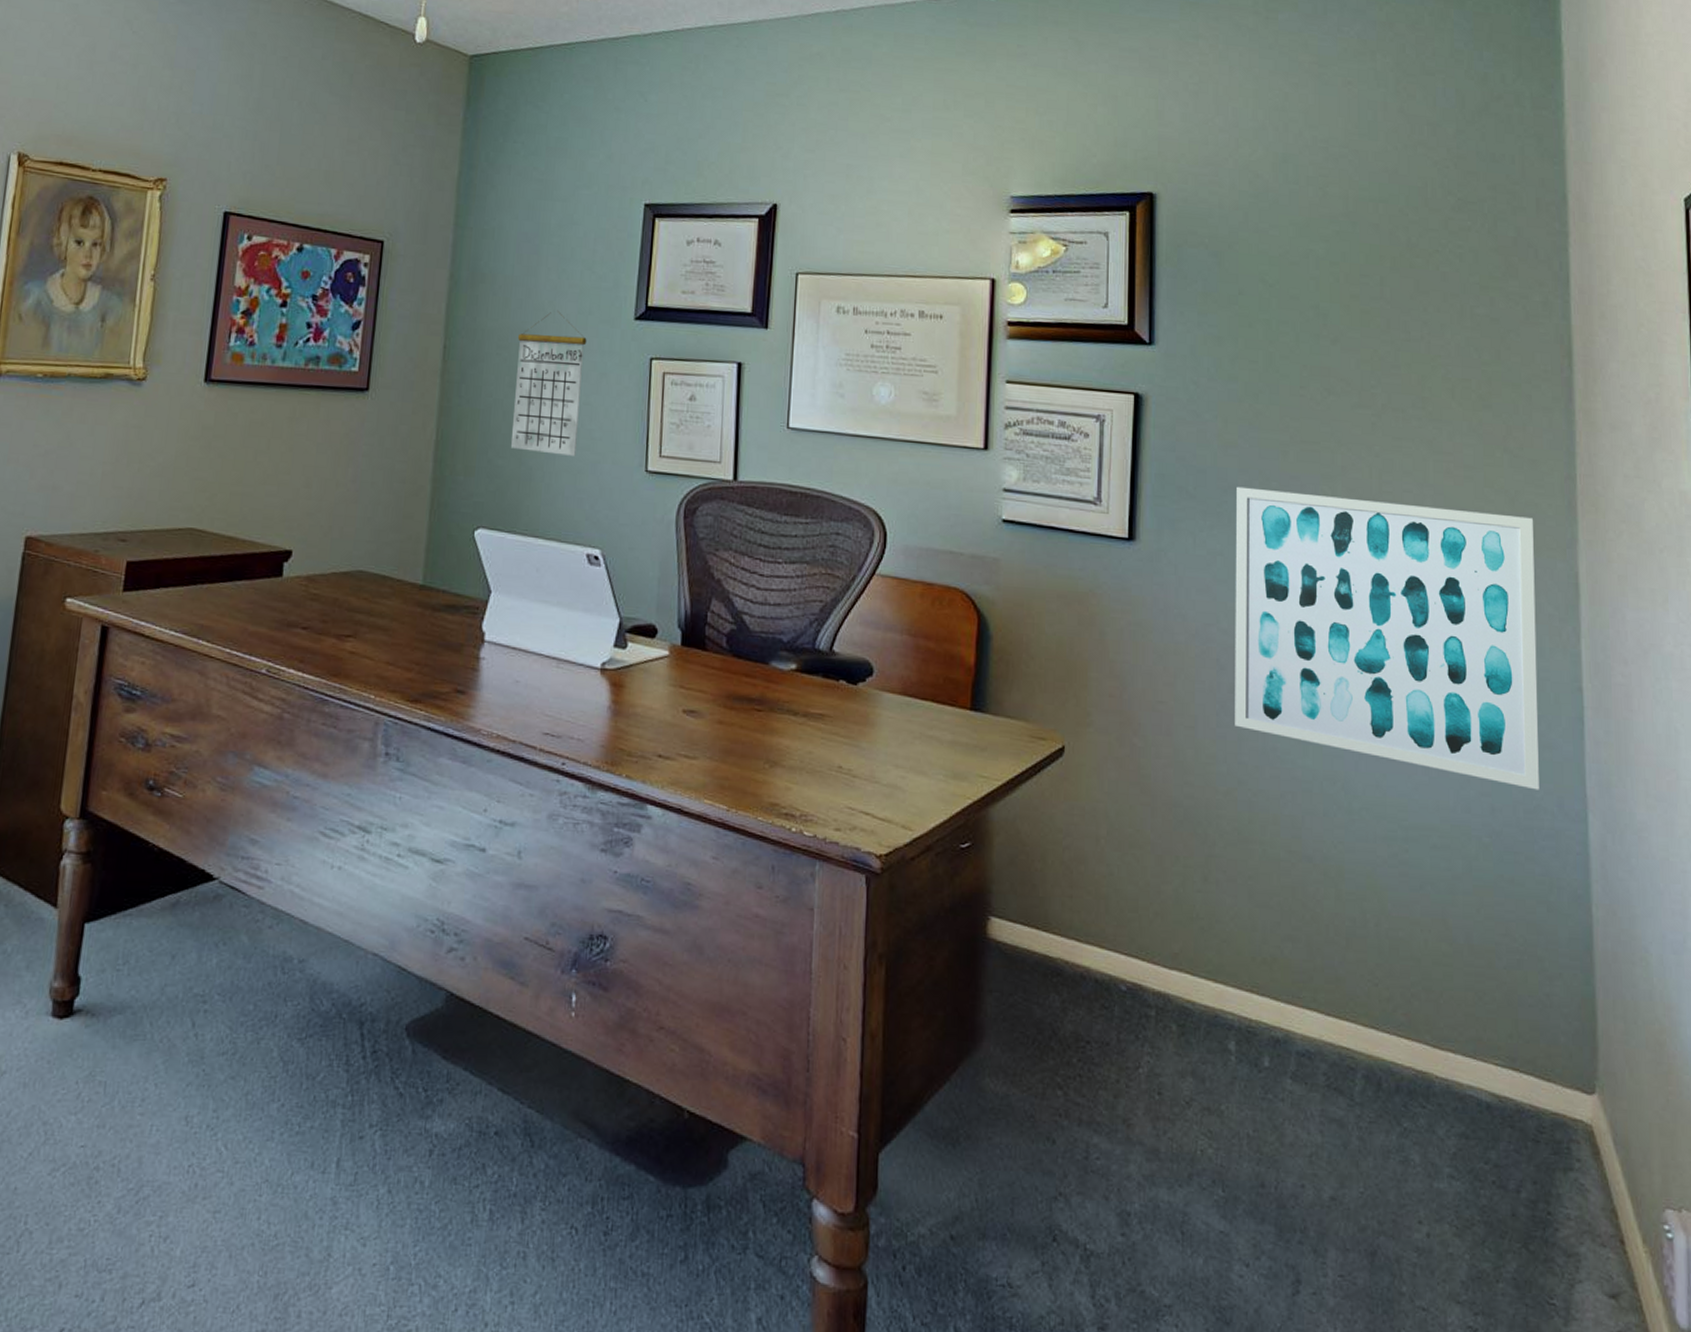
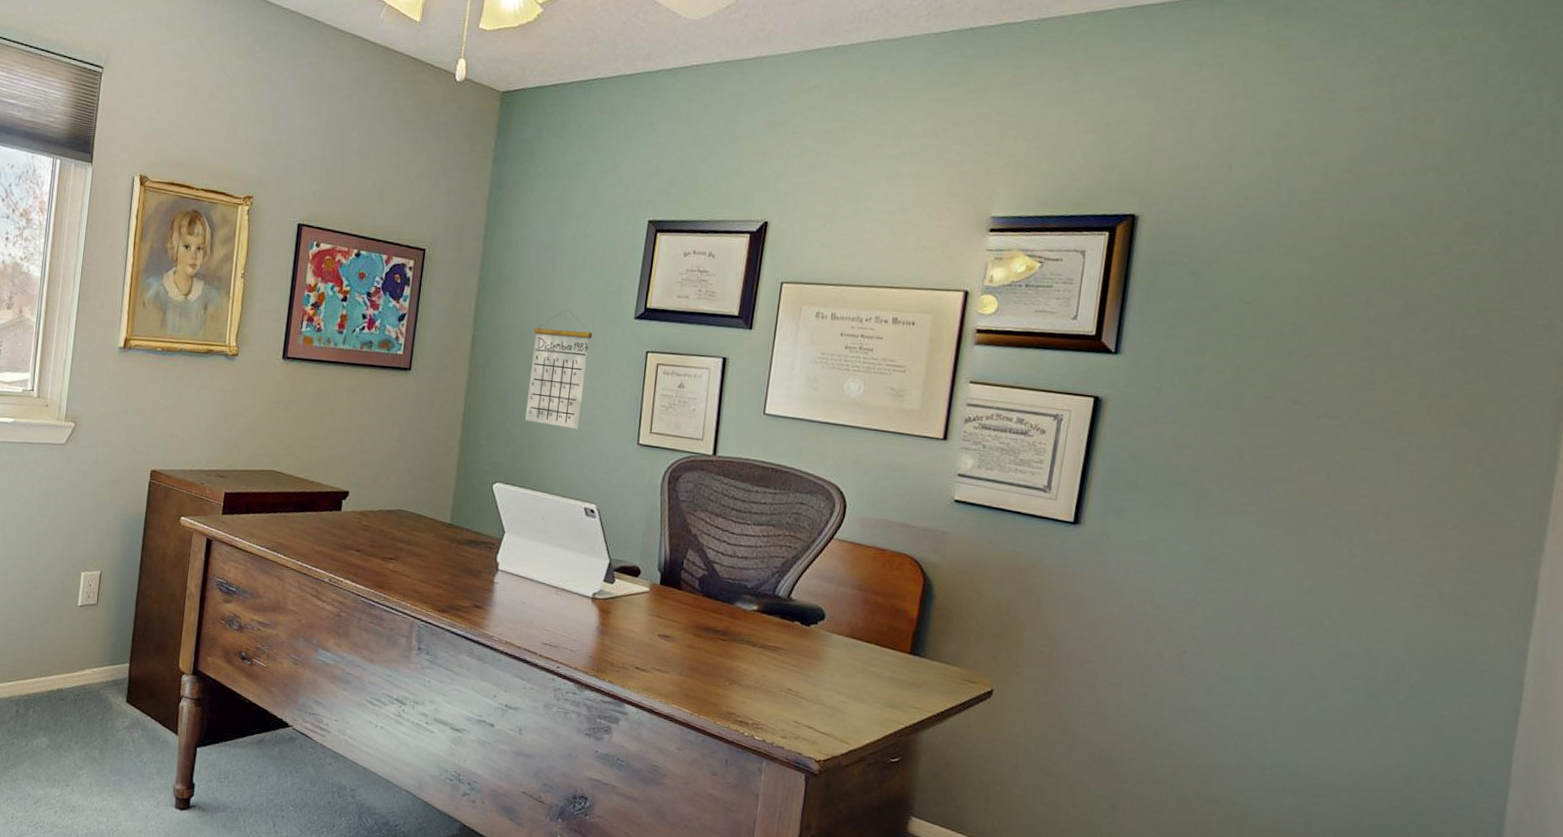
wall art: present [1235,486,1539,790] -> none [1158,483,1497,767]

